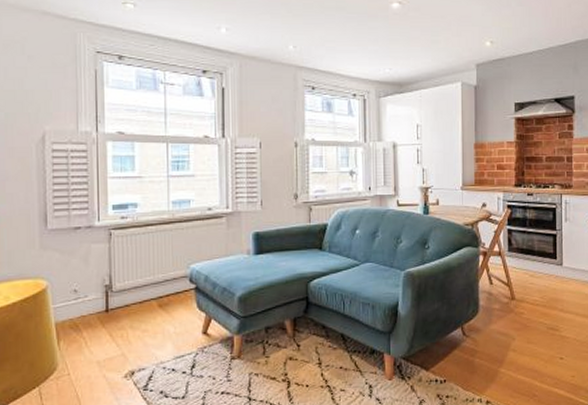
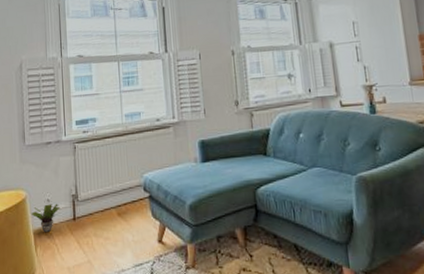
potted plant: none [52,294,91,326] -> present [30,203,61,233]

